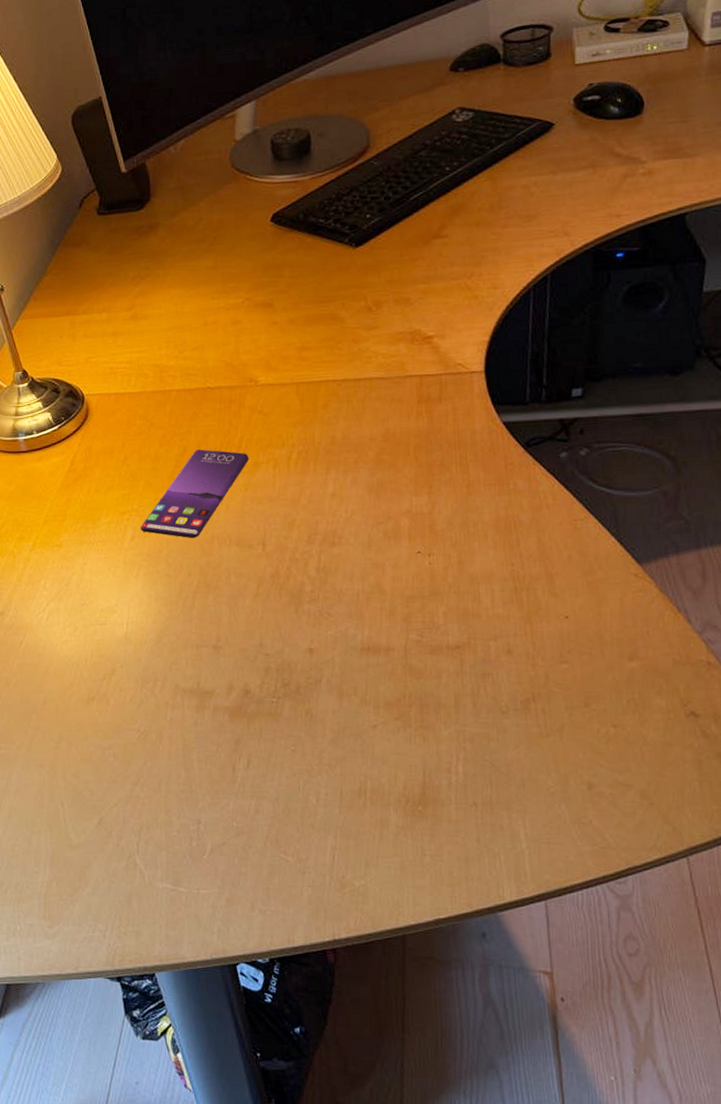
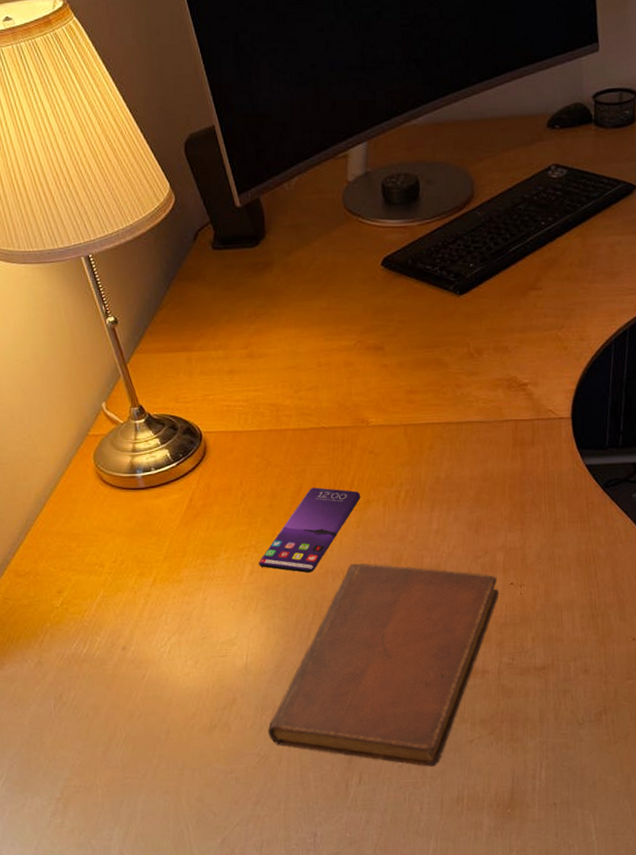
notebook: none [148,528,405,753] -> present [267,563,499,767]

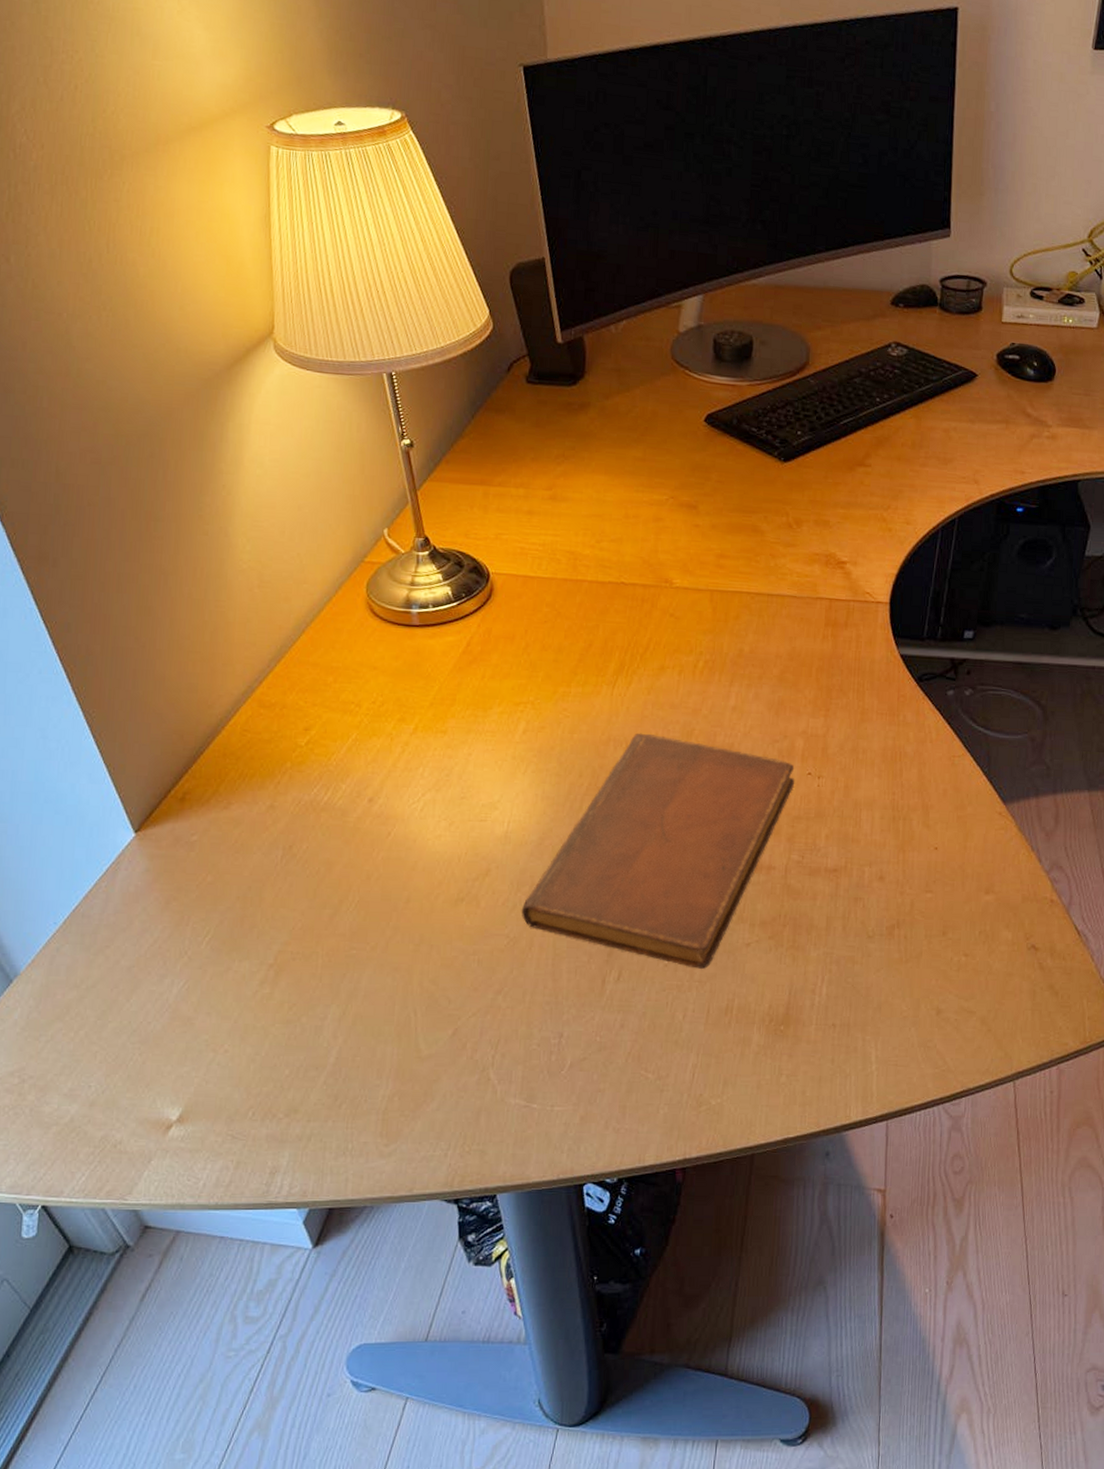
smartphone: present [258,487,361,573] -> none [533,646,656,738]

